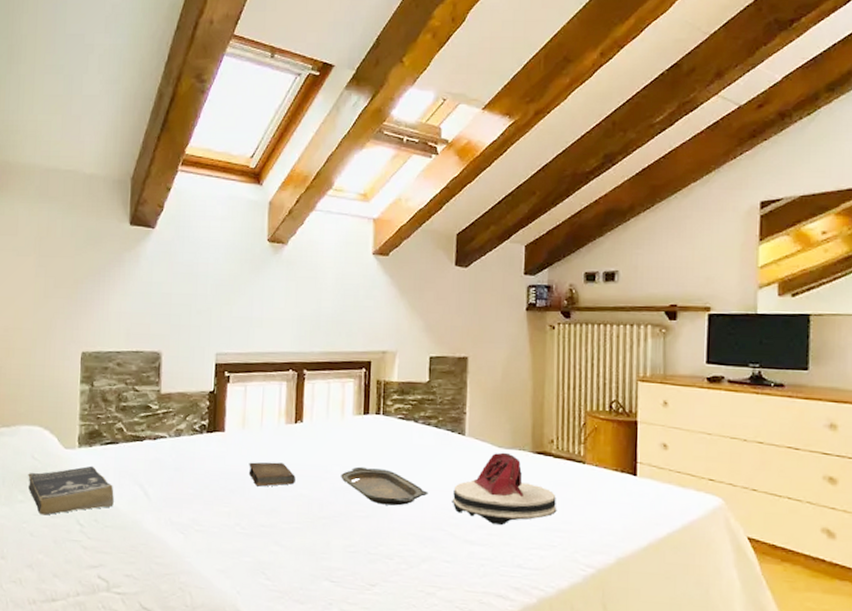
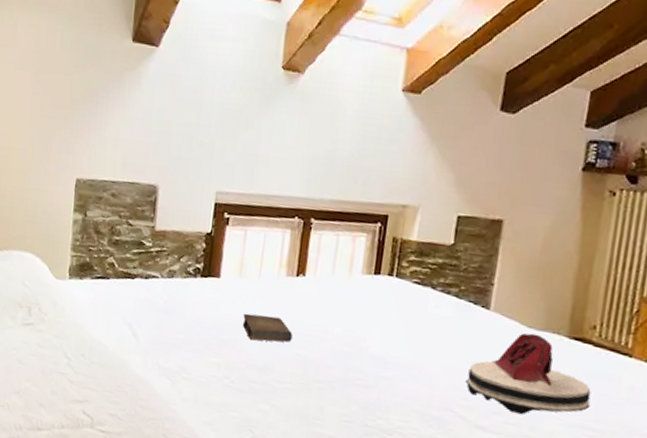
book: present [28,466,114,516] -> none [18,299,103,345]
serving tray: present [341,466,428,506] -> none [342,331,440,379]

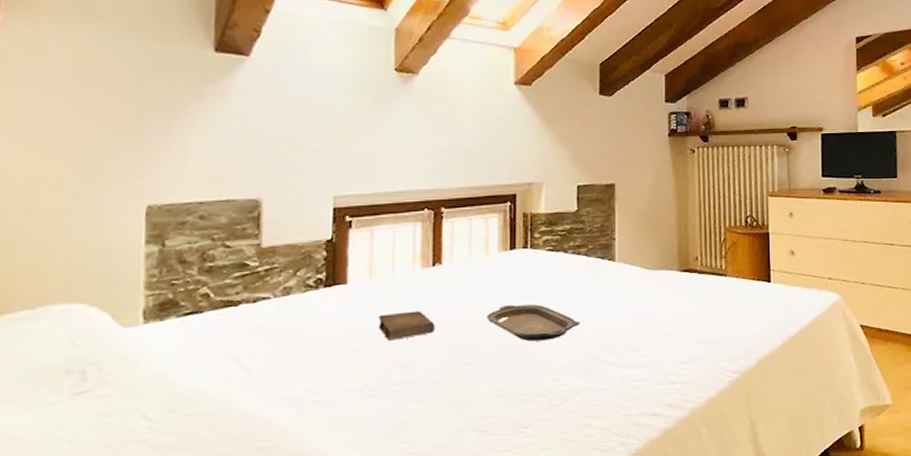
serving tray: none [342,331,440,379] -> present [487,304,581,342]
handbag: present [466,333,591,415] -> none [606,273,704,346]

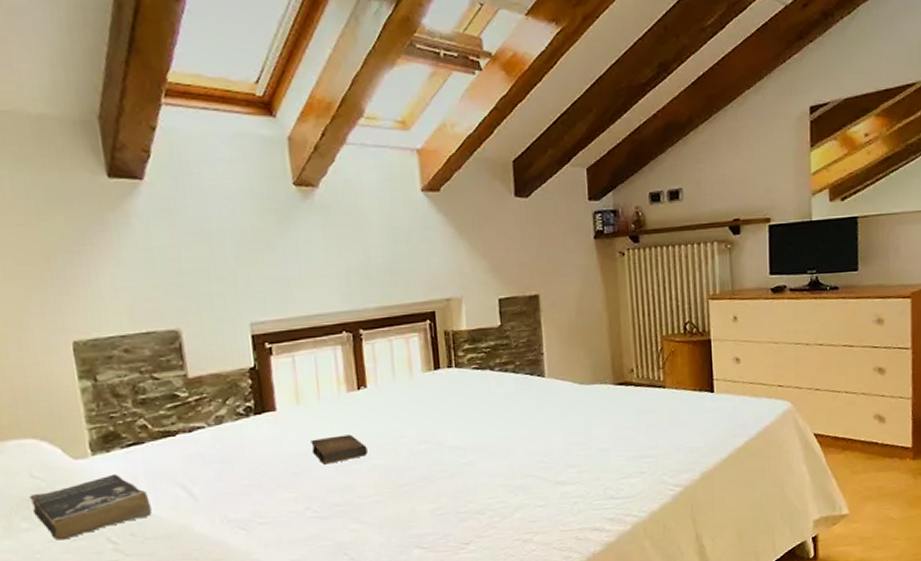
book: none [64,344,198,416] -> present [29,473,152,541]
serving tray: present [487,304,581,342] -> none [417,424,514,461]

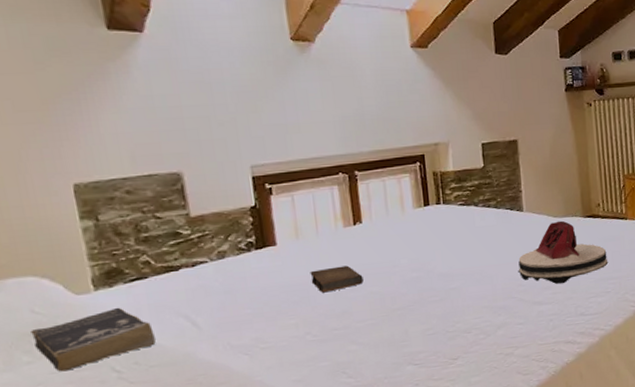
handbag: none [539,388,643,462] -> present [518,220,608,284]

